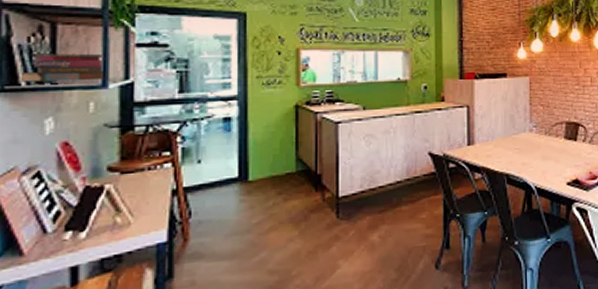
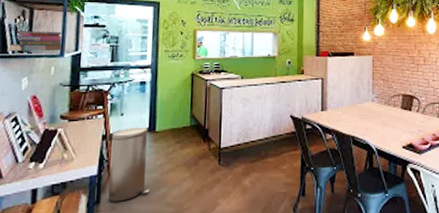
pedal bin: none [179,176,244,277] -> present [107,127,150,203]

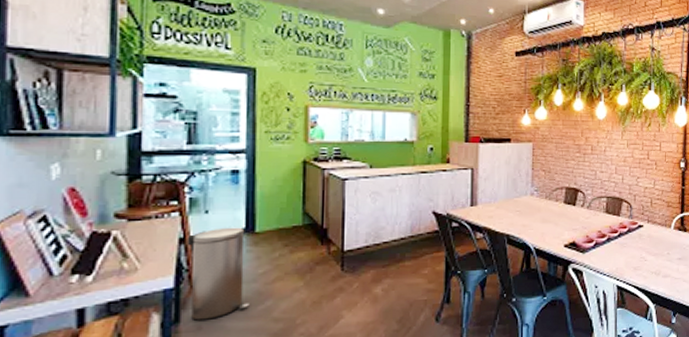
books: present [7,31,65,51] -> none [23,99,116,129]

